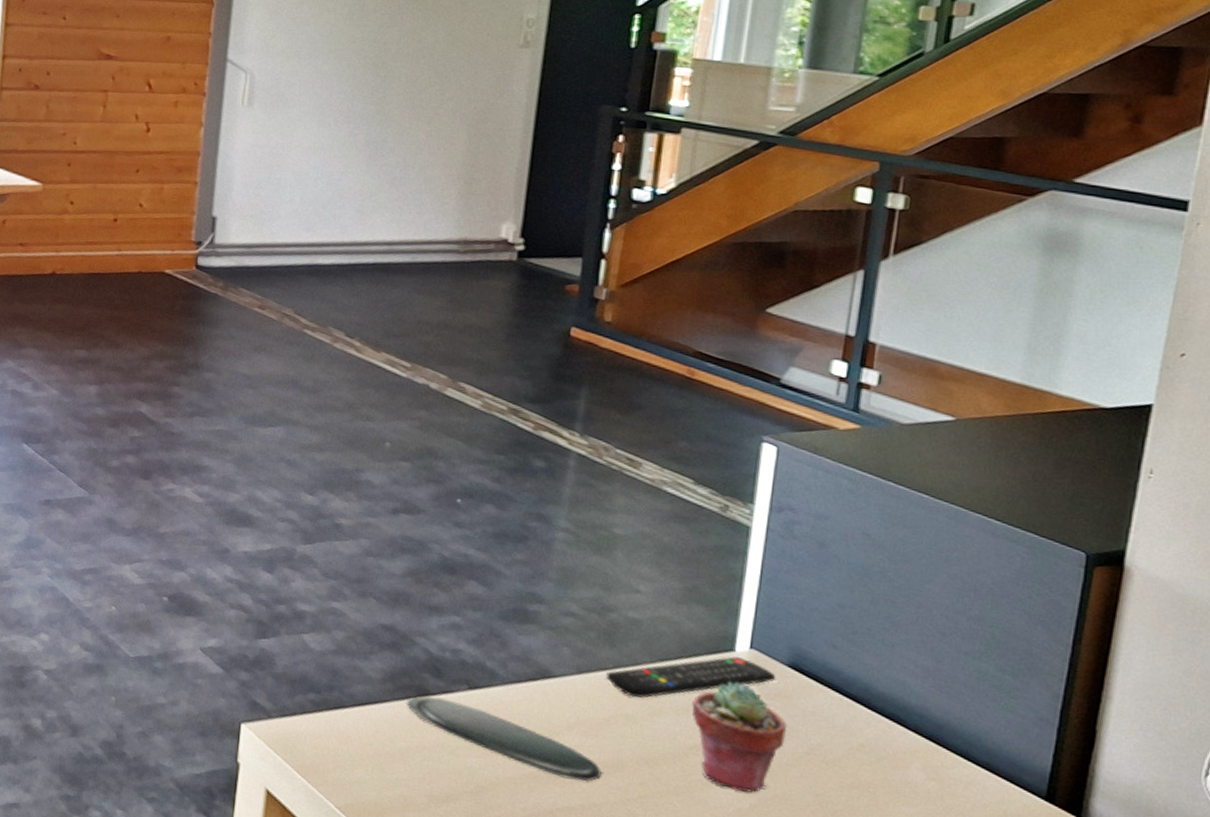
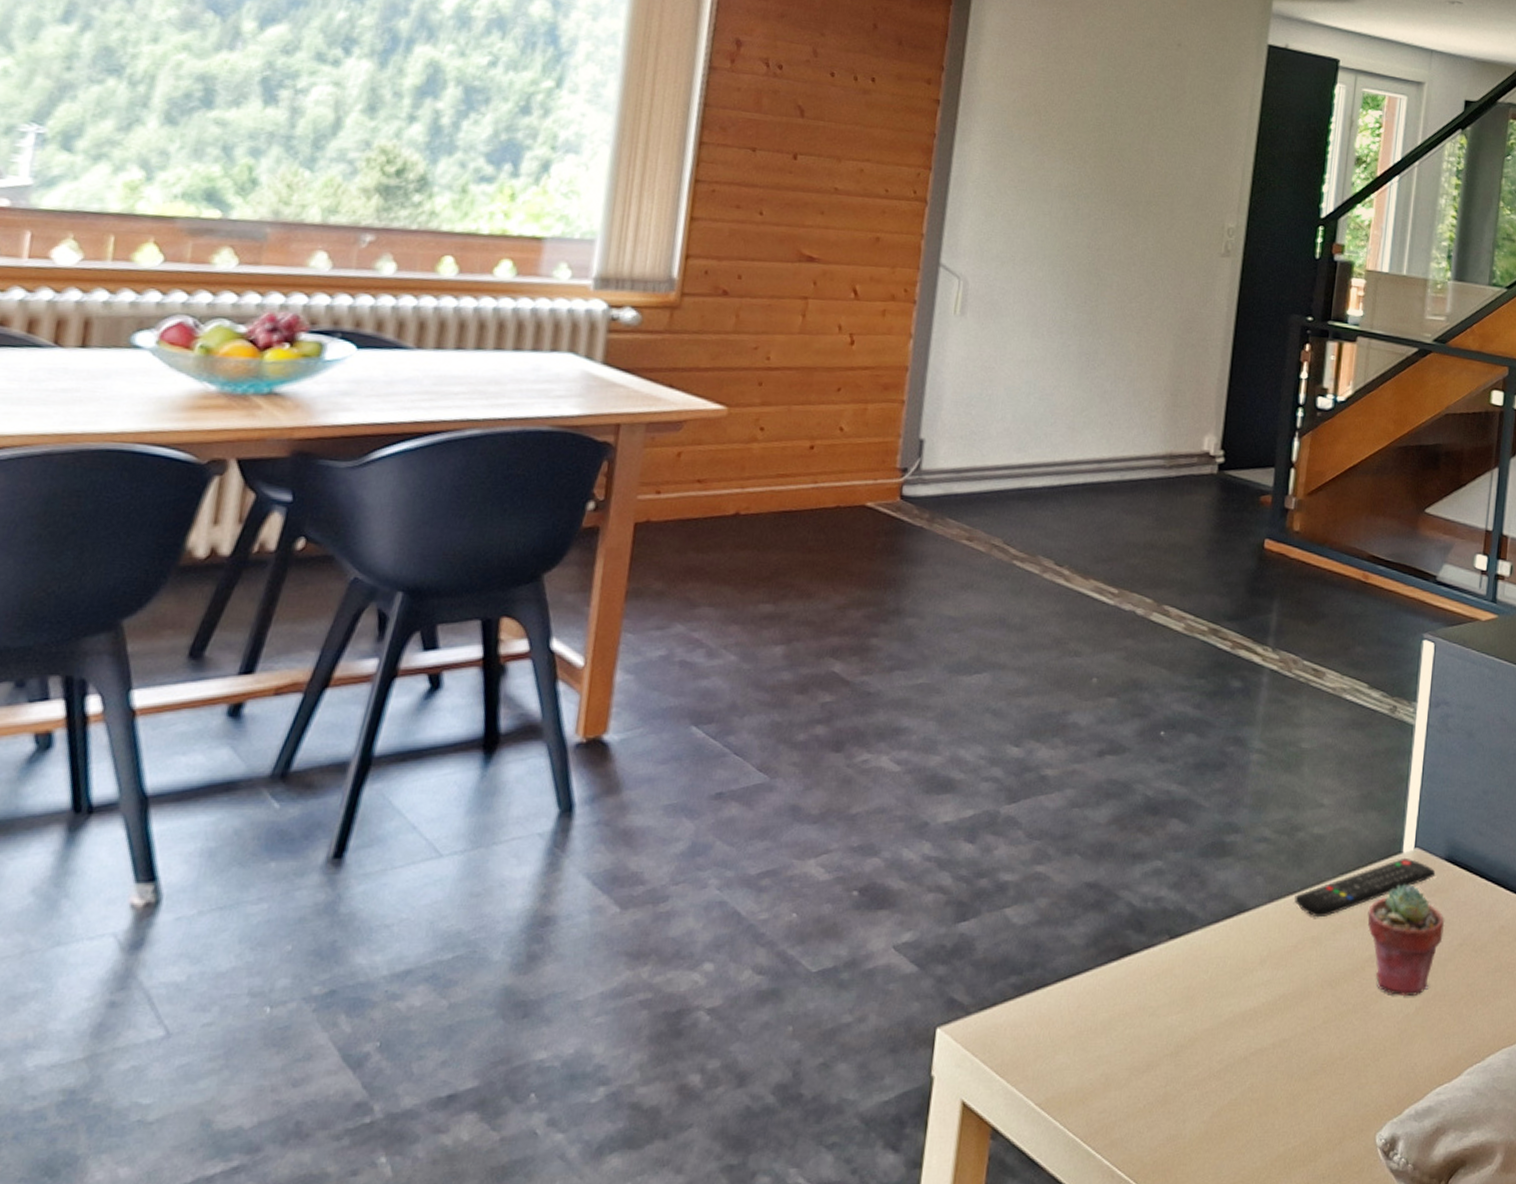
oval tray: present [407,696,602,782] -> none [1110,955,1290,1018]

